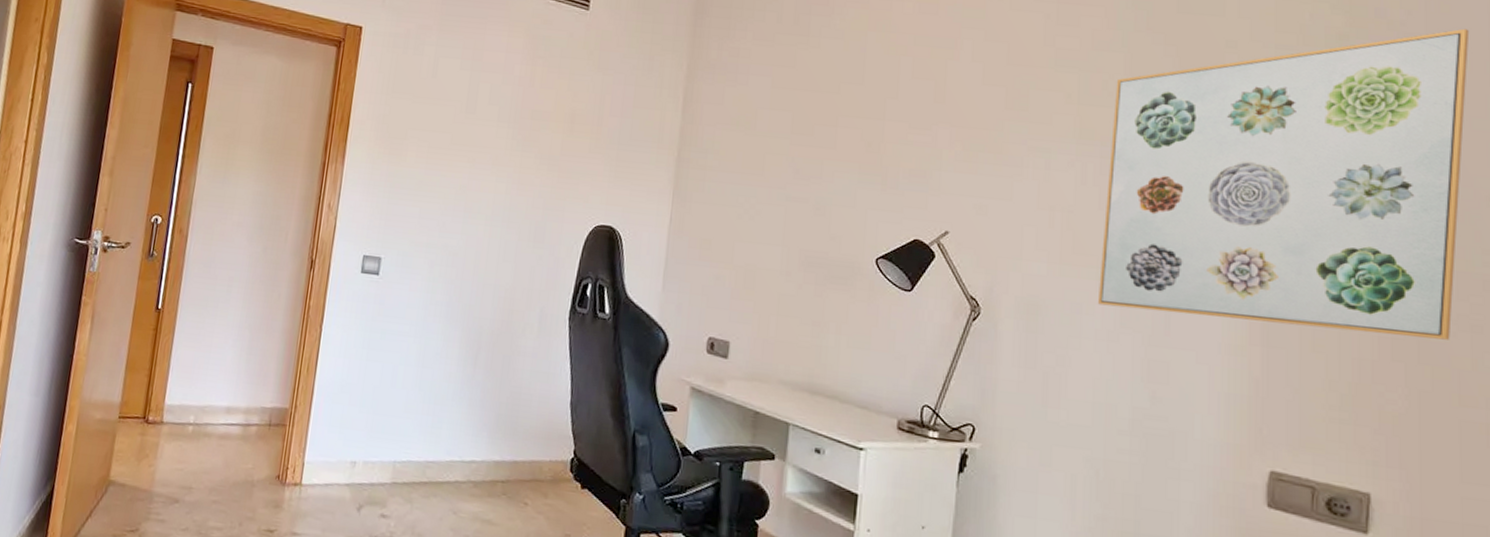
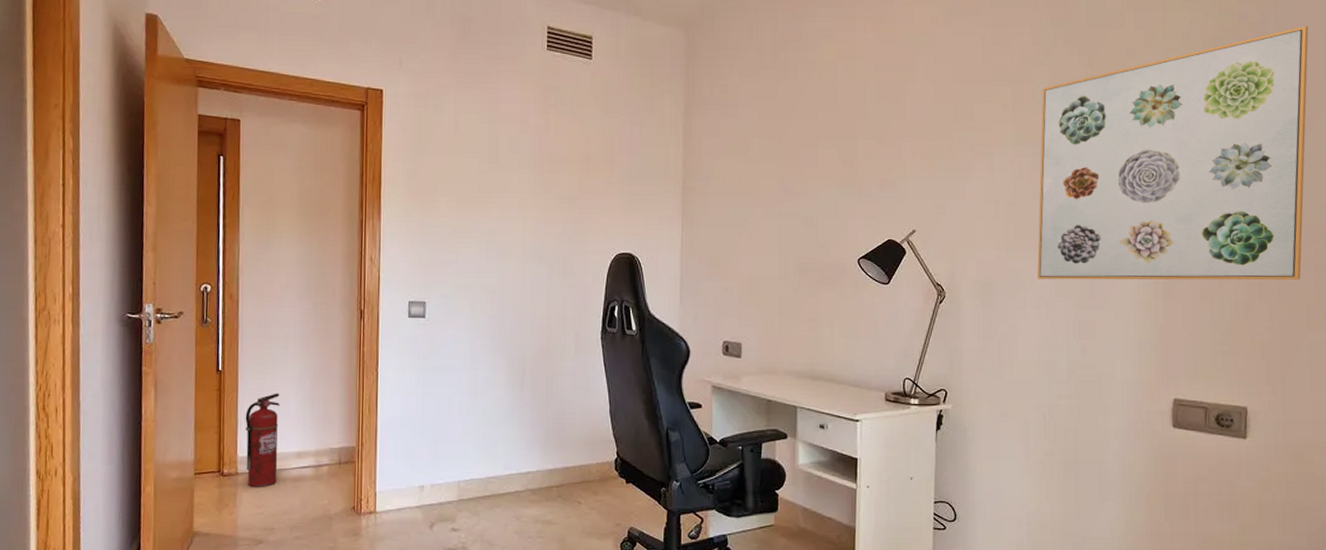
fire extinguisher: none [171,339,217,441] -> present [245,393,280,487]

